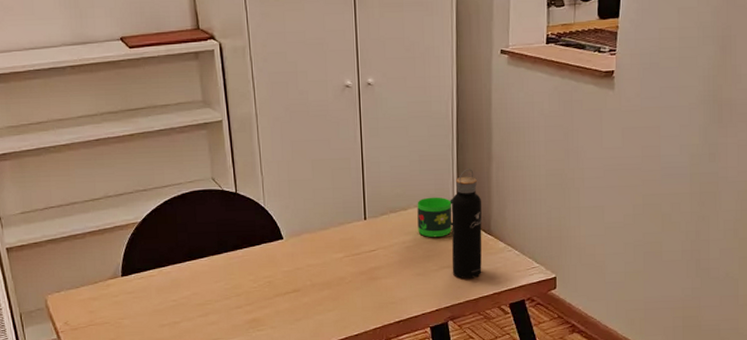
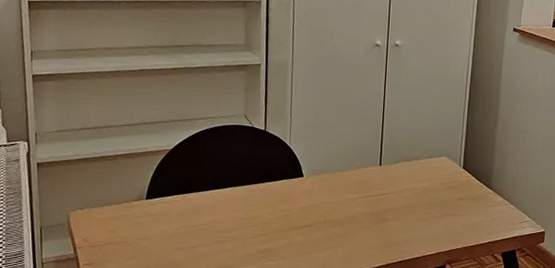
mug: present [417,197,453,238] -> none [427,150,461,187]
water bottle: present [451,169,482,279] -> none [453,128,486,227]

